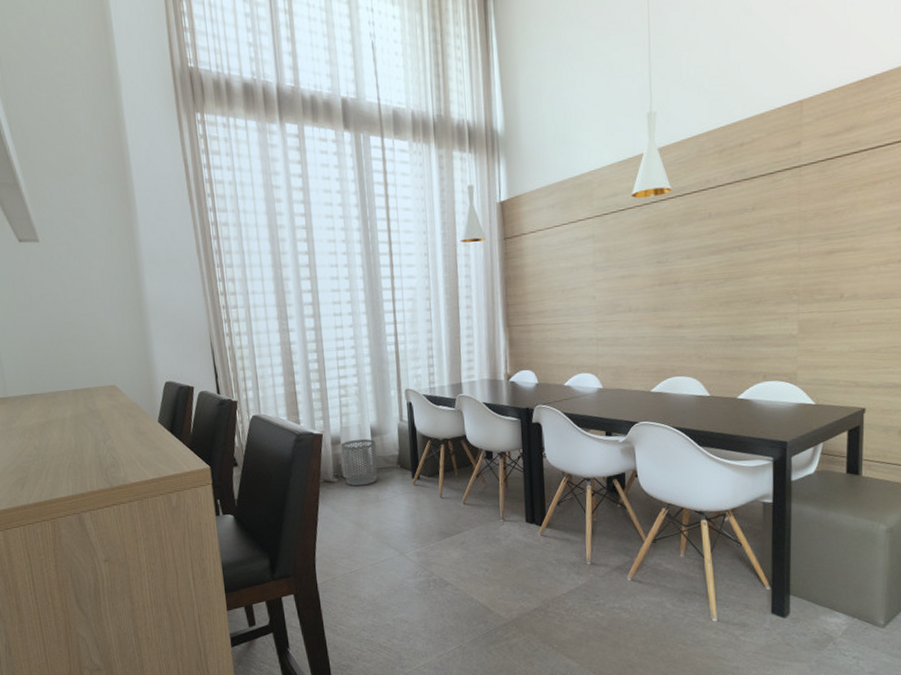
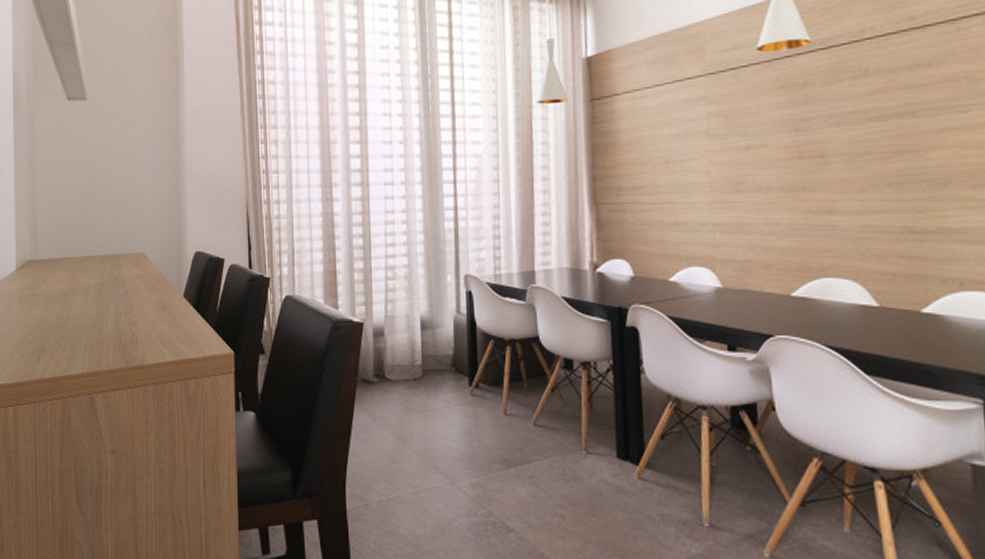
waste bin: present [341,438,378,486] -> none [384,331,427,390]

